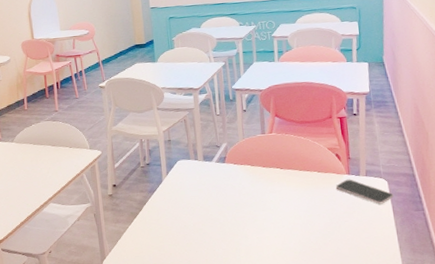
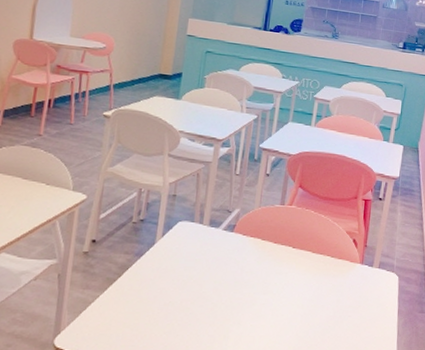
smartphone: present [335,179,394,204] -> none [346,269,402,301]

